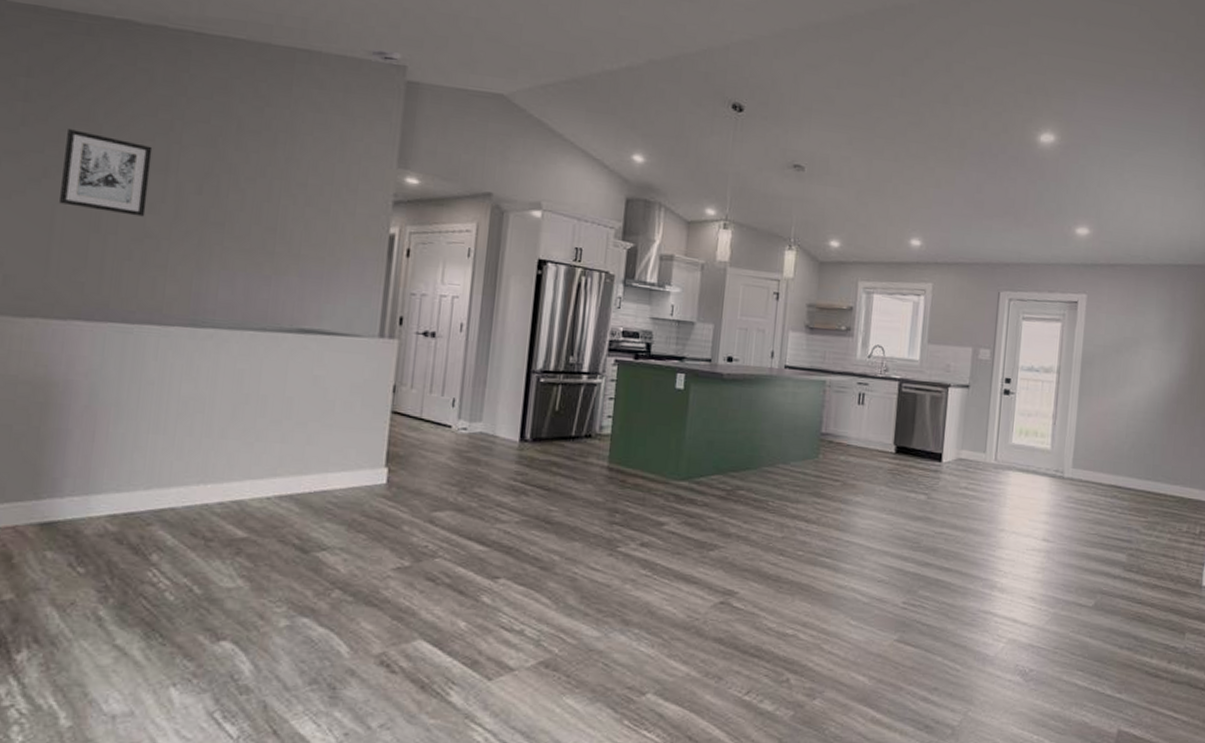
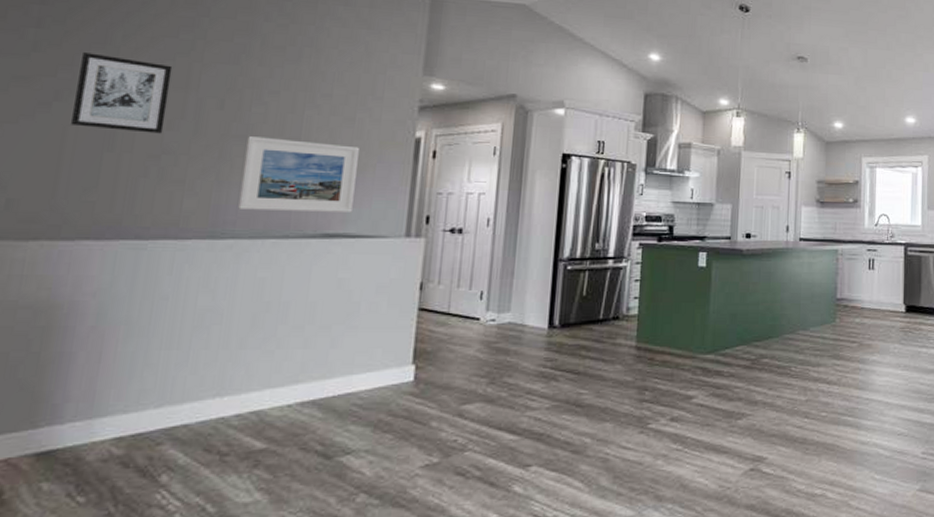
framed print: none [218,224,334,309] -> present [238,136,359,212]

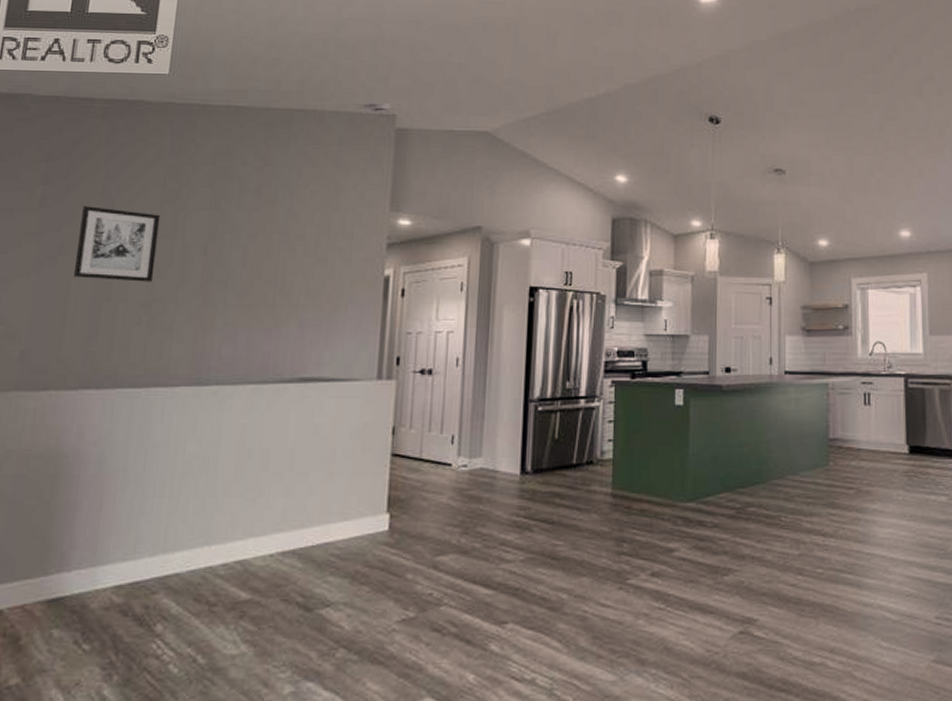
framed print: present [238,136,359,212] -> none [221,281,331,355]

